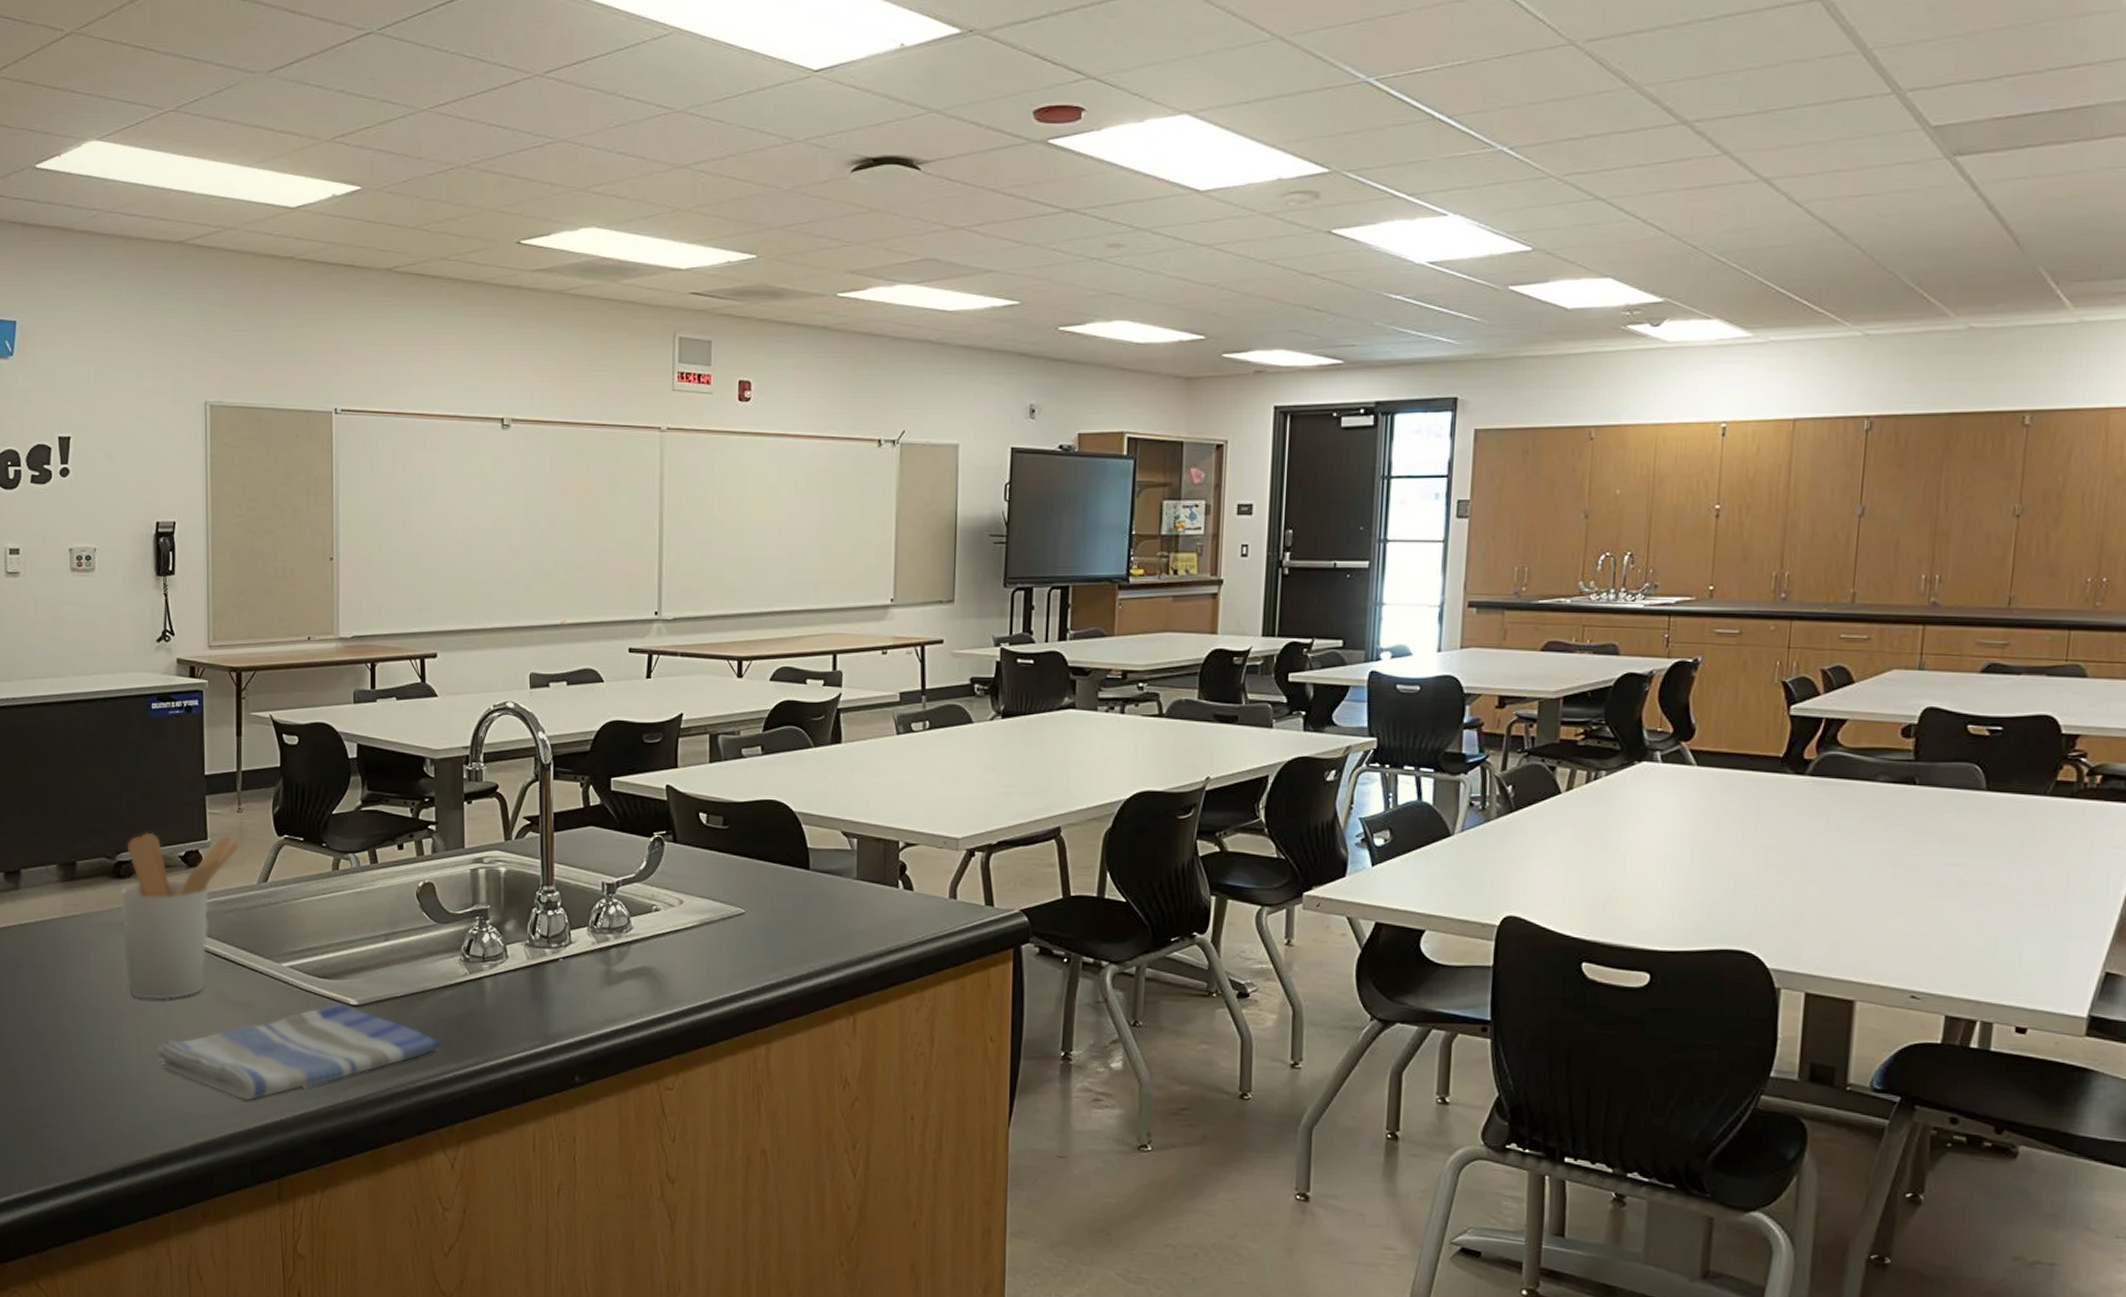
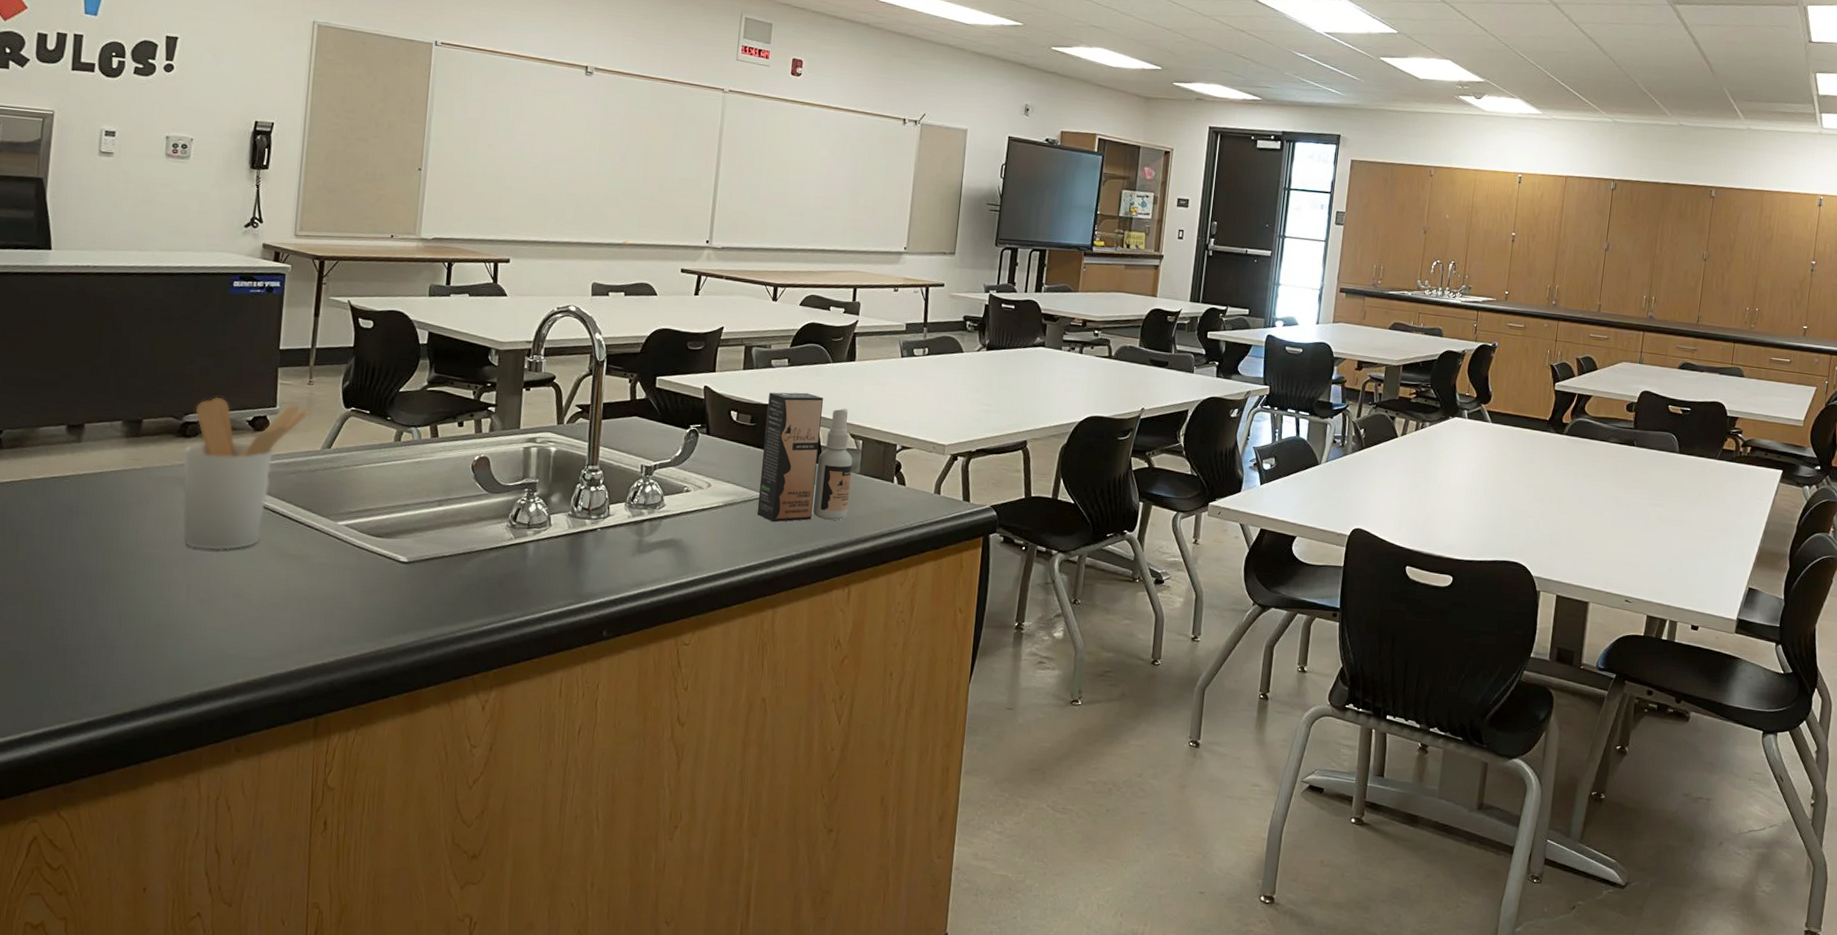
dish towel: present [156,1003,441,1101] -> none [205,559,483,645]
spray bottle: none [738,785,848,942] -> present [756,392,853,523]

